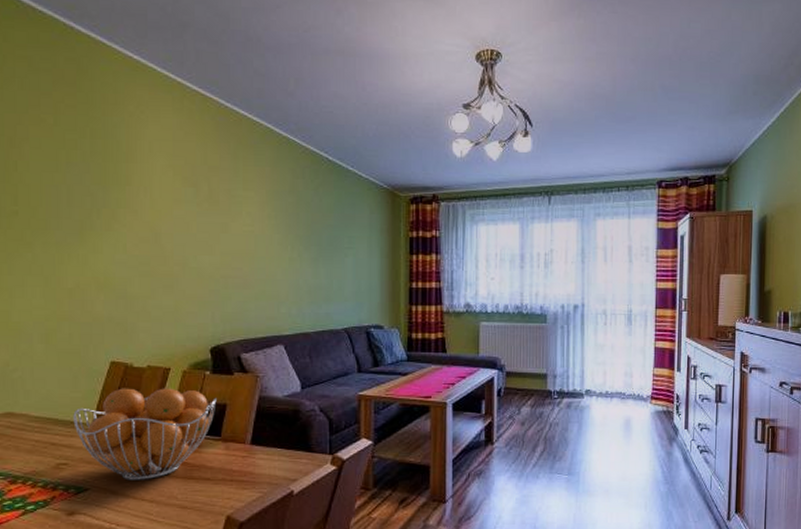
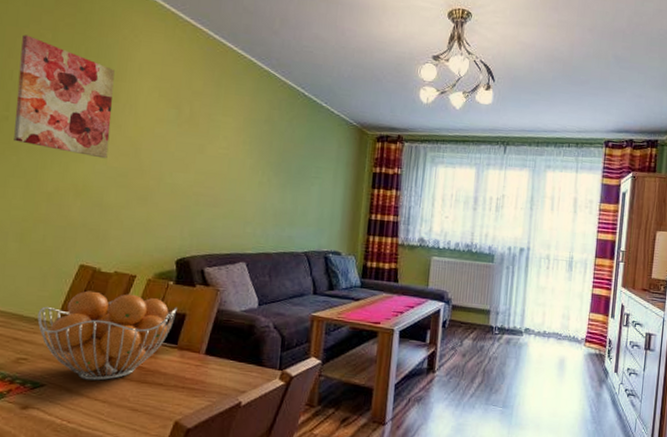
wall art: none [23,121,127,247] -> present [14,34,115,159]

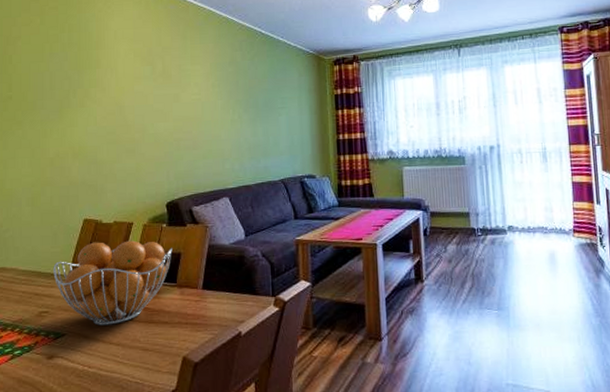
wall art: present [14,34,115,159] -> none [17,23,97,120]

